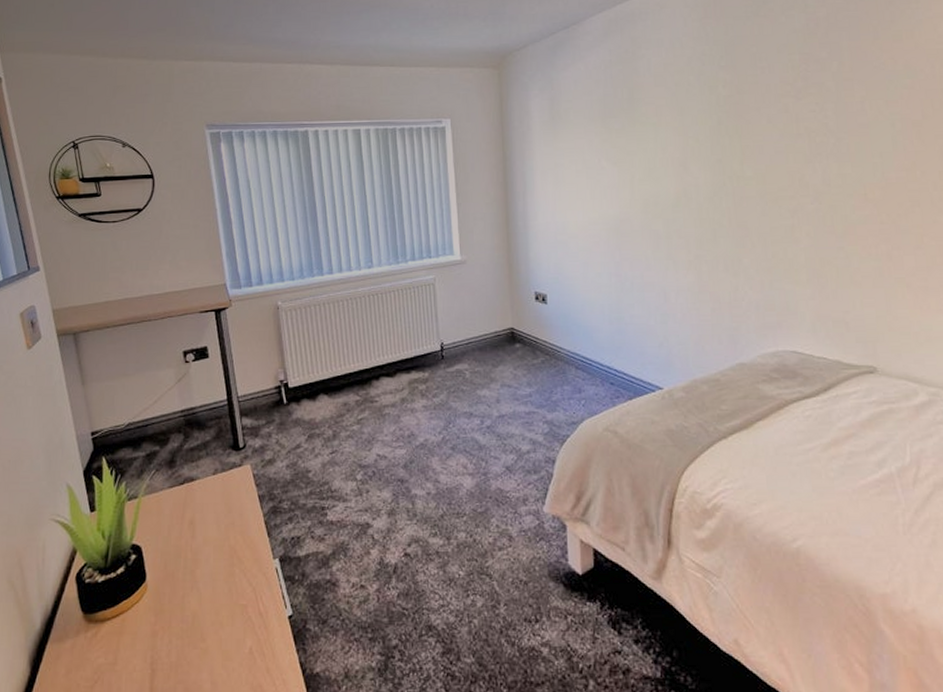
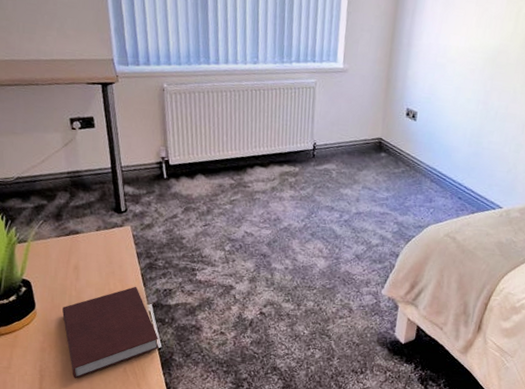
notebook: none [177,537,289,670] -> present [62,286,159,379]

